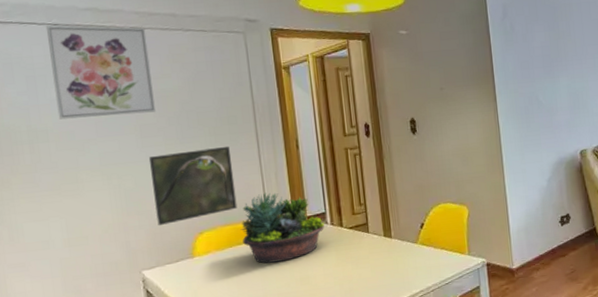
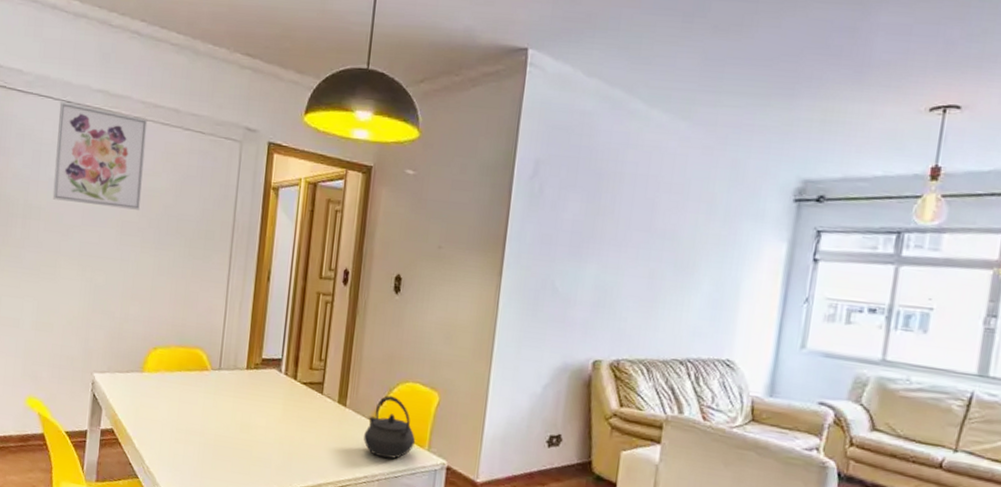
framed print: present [148,146,238,225] -> none [117,256,201,332]
succulent planter: present [240,192,325,264] -> none [193,321,279,402]
kettle: none [412,218,457,272] -> present [363,395,416,459]

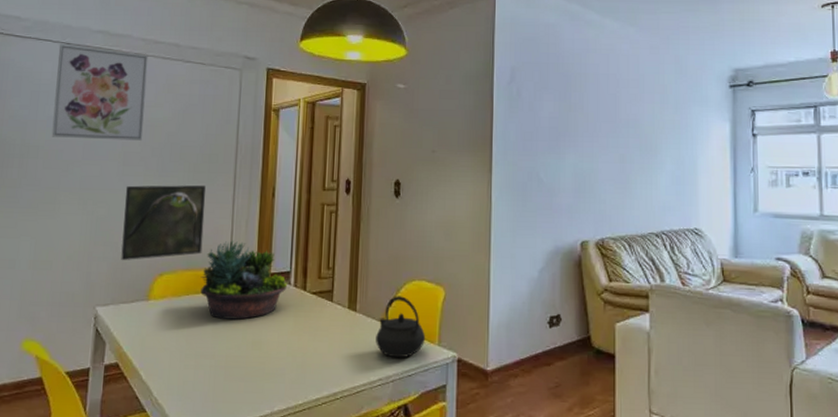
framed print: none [117,256,201,332] -> present [121,185,206,260]
succulent planter: none [193,321,279,402] -> present [200,240,288,320]

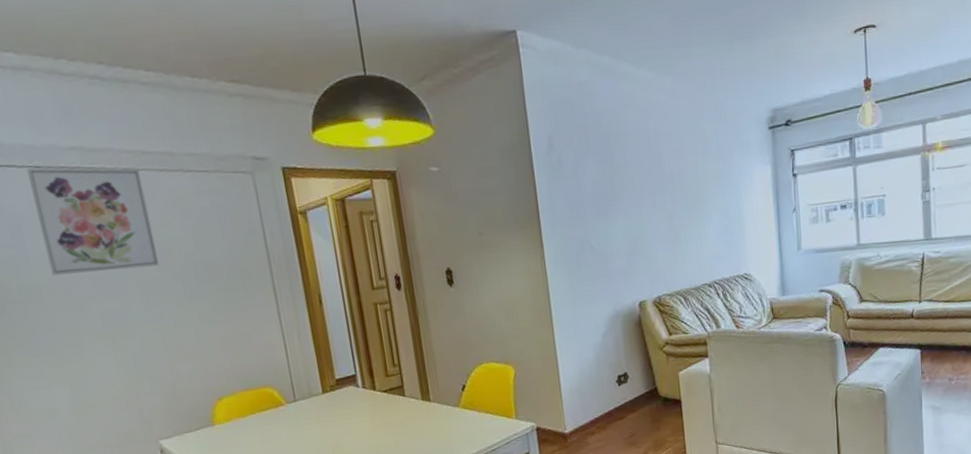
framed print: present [121,185,206,260] -> none [155,302,258,391]
succulent planter: present [200,240,288,320] -> none [263,353,356,431]
kettle: present [376,296,426,359] -> none [454,380,503,438]

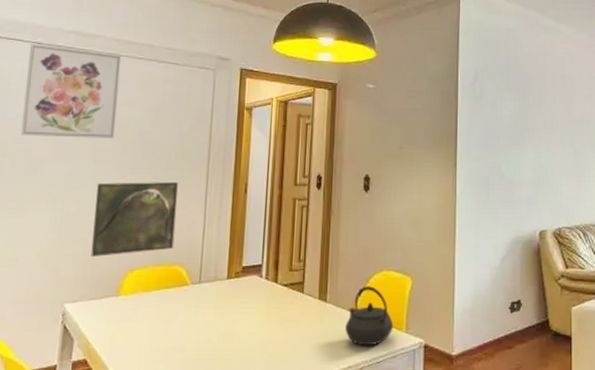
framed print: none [155,302,258,391] -> present [91,181,178,257]
kettle: none [454,380,503,438] -> present [345,286,394,346]

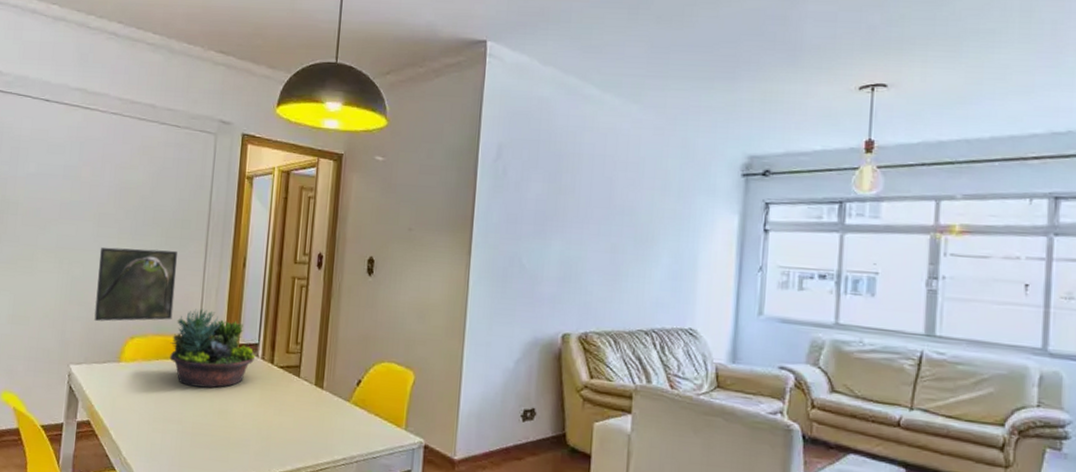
wall art: present [20,44,122,139] -> none [30,101,125,202]
succulent planter: none [172,235,260,313] -> present [170,308,256,388]
kettle: present [345,286,394,346] -> none [341,376,393,440]

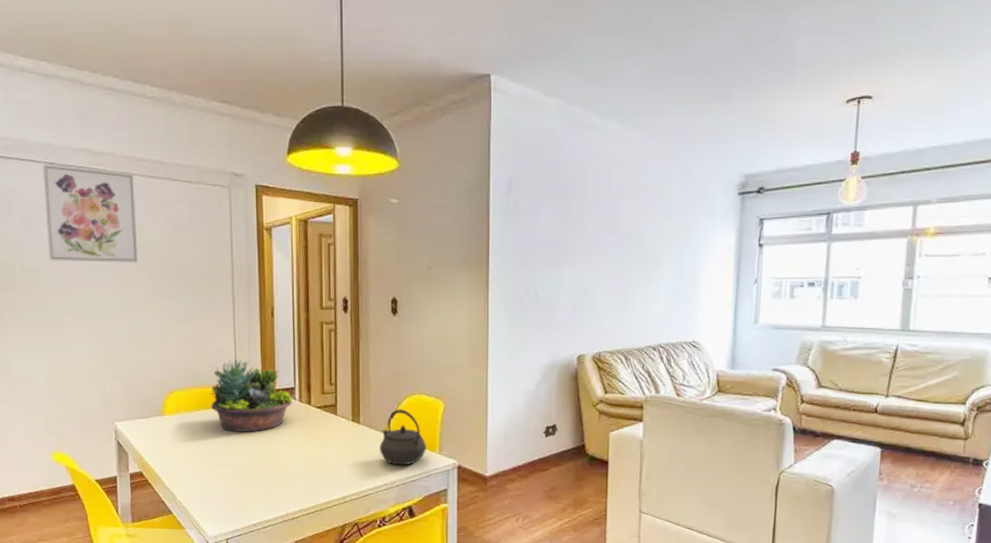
wall art: none [30,101,125,202] -> present [42,164,138,263]
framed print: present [94,247,177,322] -> none [128,305,209,379]
kettle: none [341,376,393,440] -> present [380,409,427,466]

